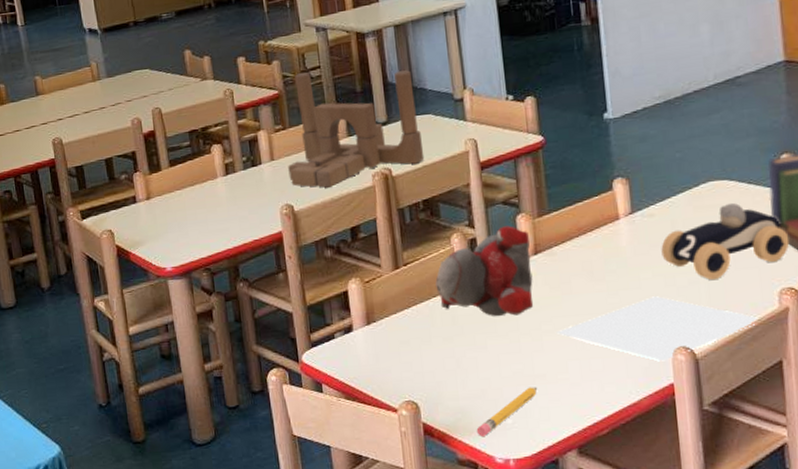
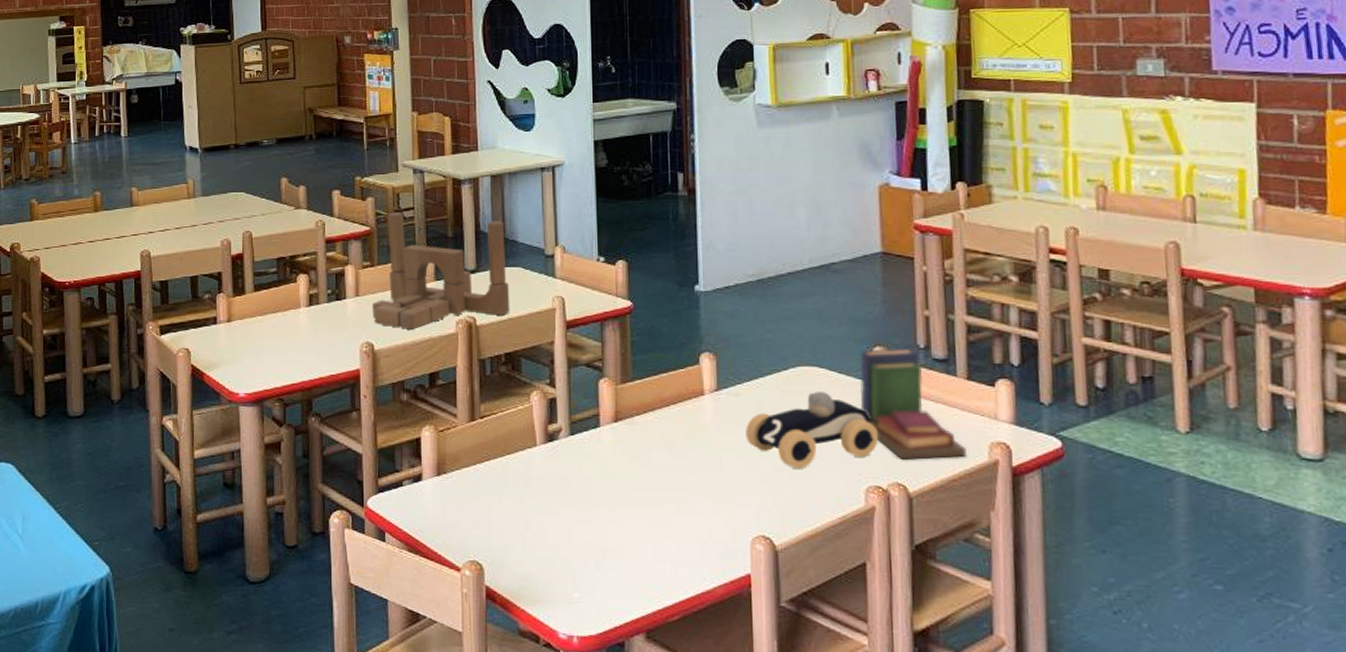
toy animal: present [435,226,533,316] -> none [511,389,611,483]
pencil: present [476,387,538,437] -> none [541,561,608,609]
paper sheet: present [556,296,759,362] -> none [632,479,843,550]

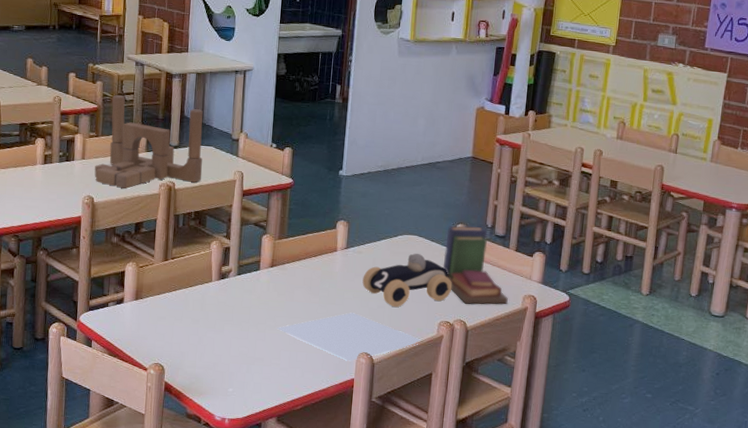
paper sheet: none [632,479,843,550] -> present [277,312,421,362]

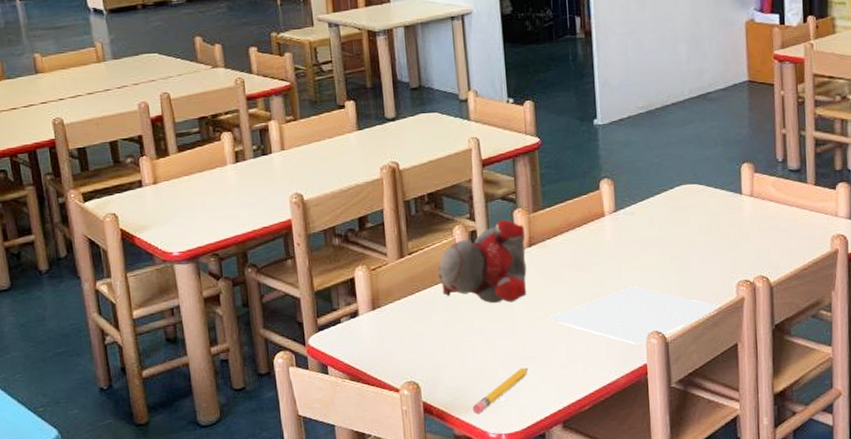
toy blocks: present [94,95,203,189] -> none [298,66,430,179]
toy animal: none [193,242,269,311] -> present [438,219,527,303]
pencil: none [204,366,256,399] -> present [472,367,529,414]
toy car: present [362,253,453,308] -> none [640,204,747,273]
book: present [443,225,508,305] -> none [731,162,814,256]

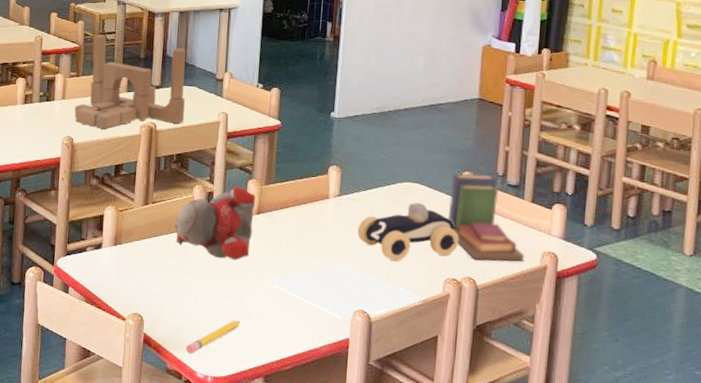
toy blocks: none [298,66,430,179] -> present [74,34,186,130]
toy car: none [640,204,747,273] -> present [357,202,459,262]
book: none [731,162,814,256] -> present [447,173,524,262]

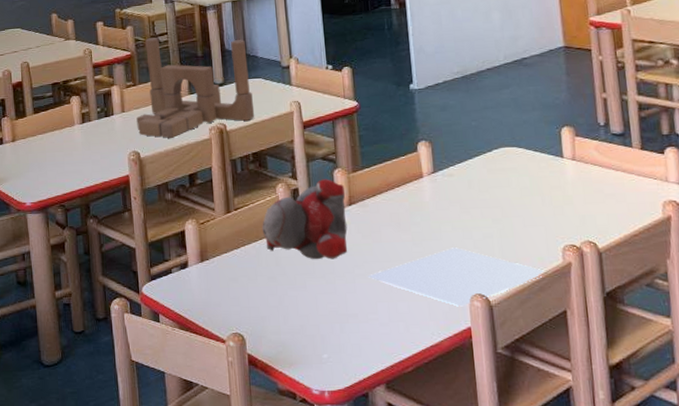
pencil: present [185,320,241,354] -> none [295,325,351,370]
toy car: present [357,202,459,262] -> none [459,167,571,236]
book: present [447,173,524,262] -> none [551,126,644,221]

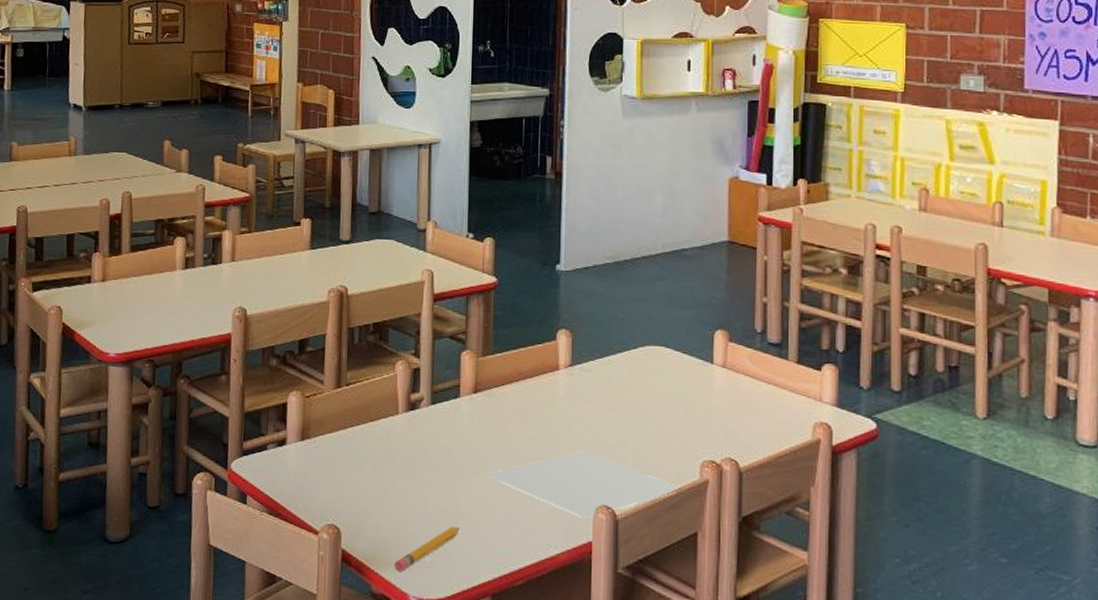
toy blocks: present [136,38,255,138] -> none [247,180,382,296]
toy animal: present [262,179,348,260] -> none [374,360,471,452]
pencil: none [295,325,351,370] -> present [394,526,460,573]

